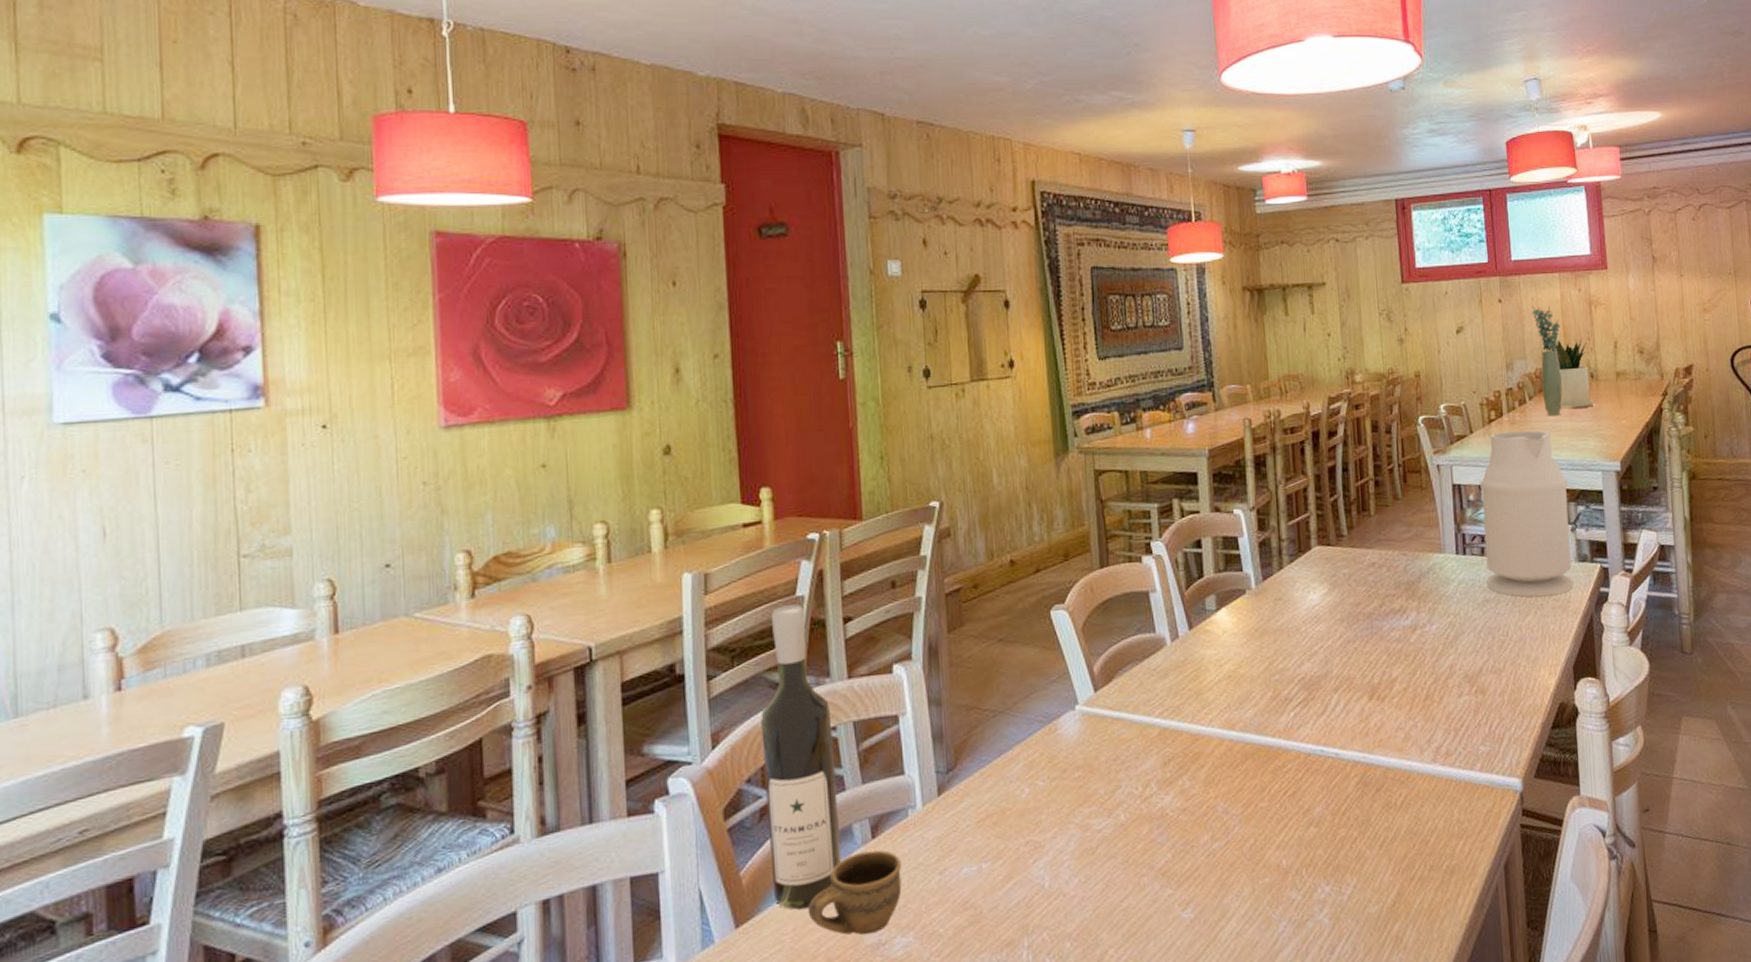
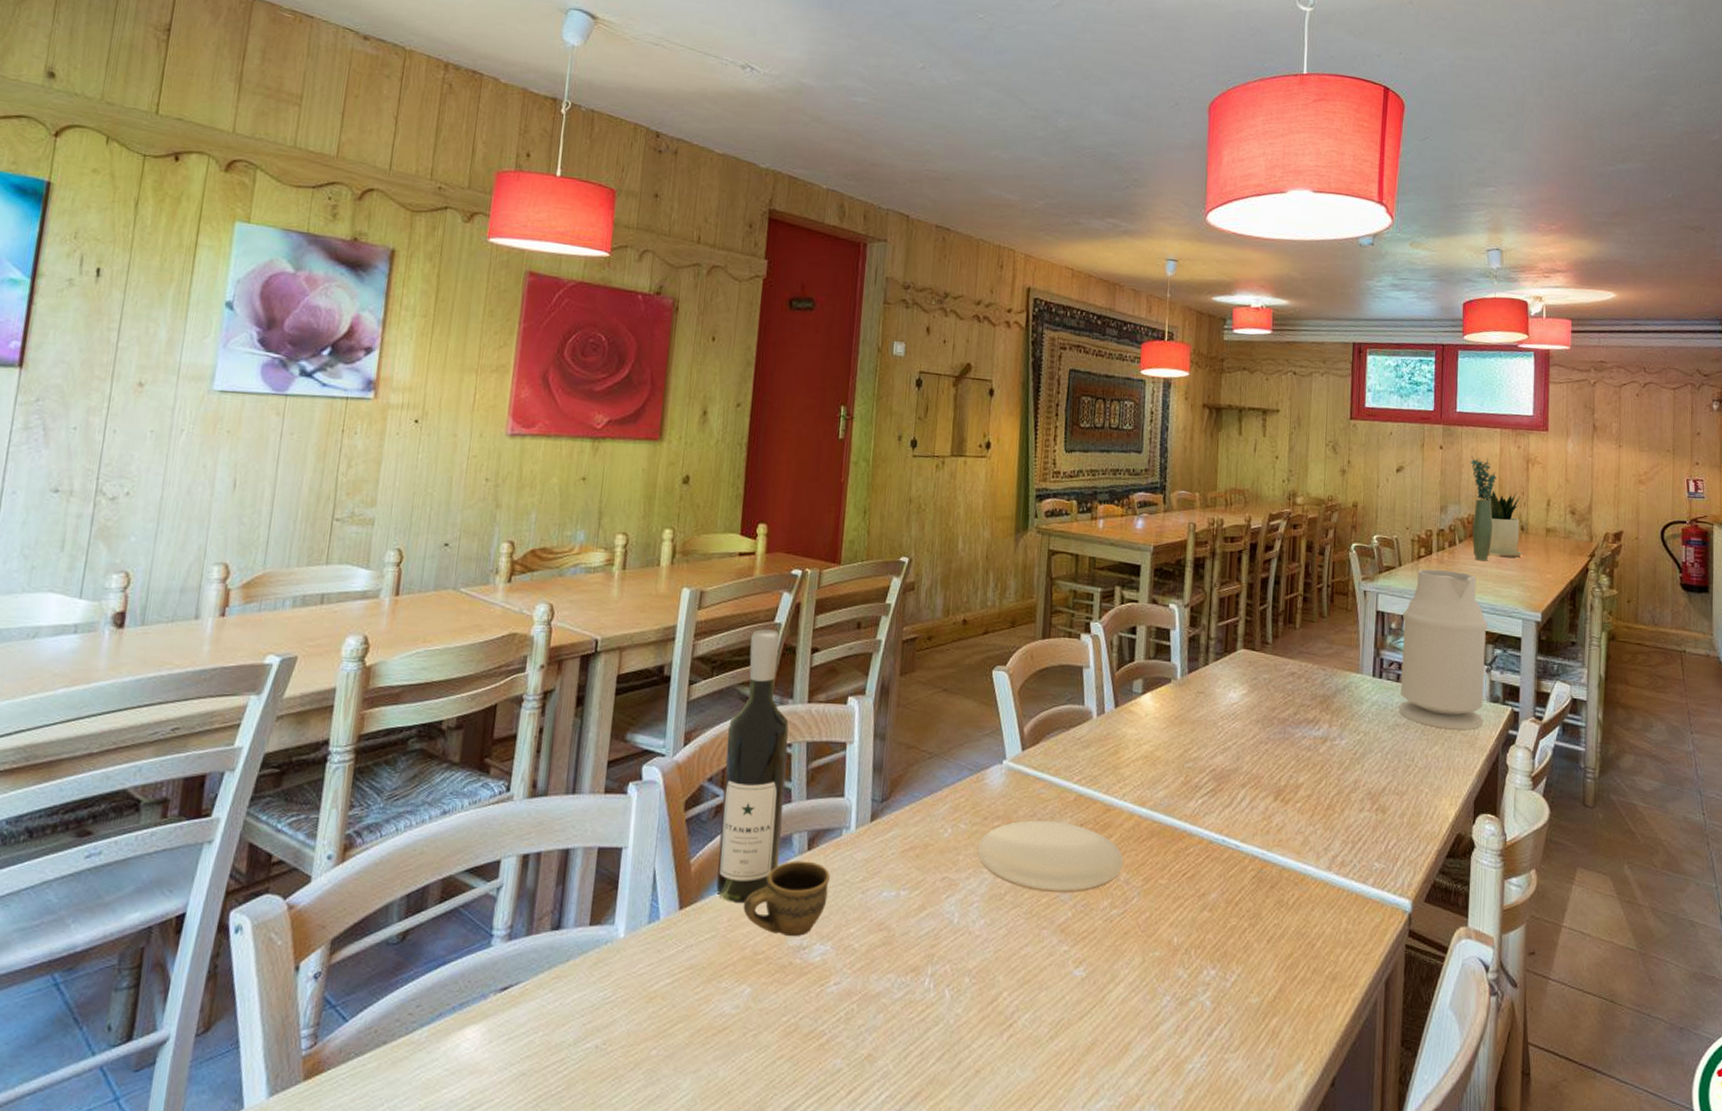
plate: none [1060,760,1220,838] -> present [977,819,1124,894]

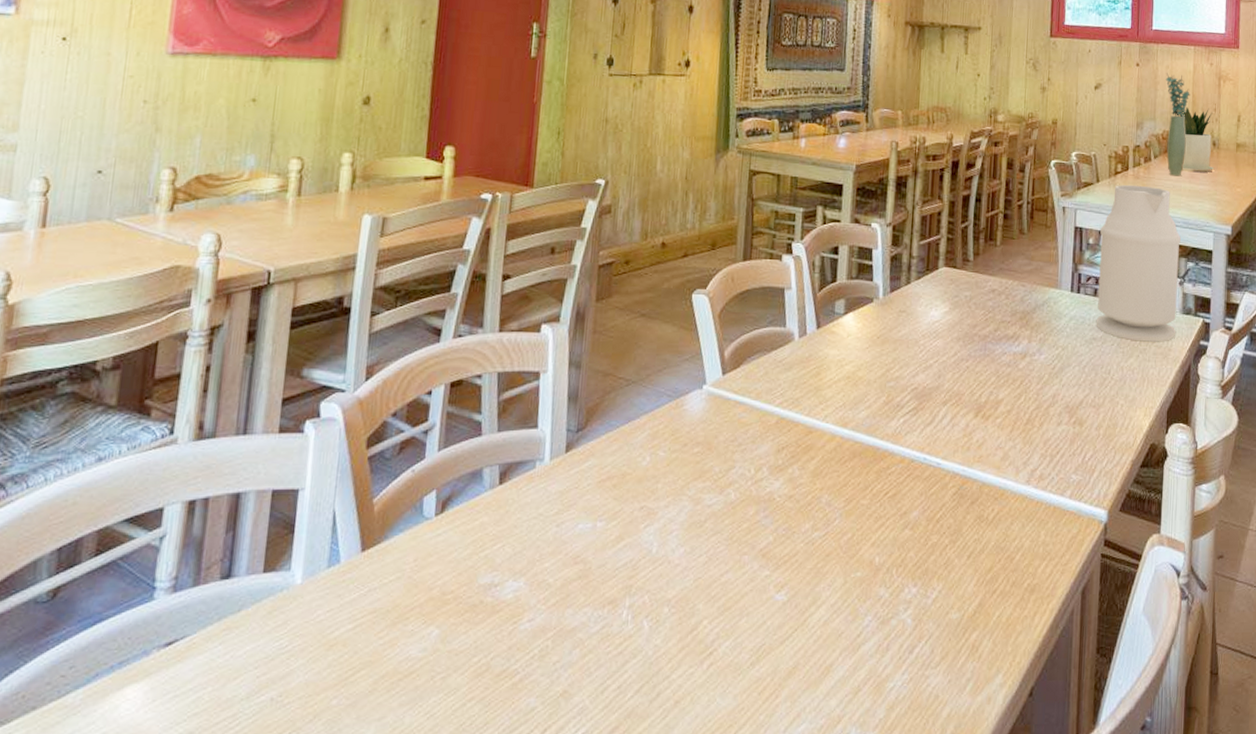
bottle: present [716,629,789,903] -> none [401,256,479,541]
cup: present [743,861,831,936] -> none [430,496,524,573]
plate: present [977,819,1124,894] -> none [676,444,826,518]

